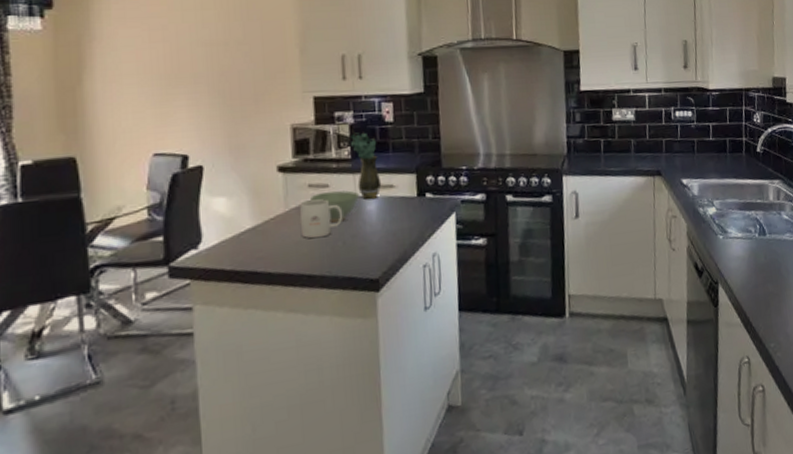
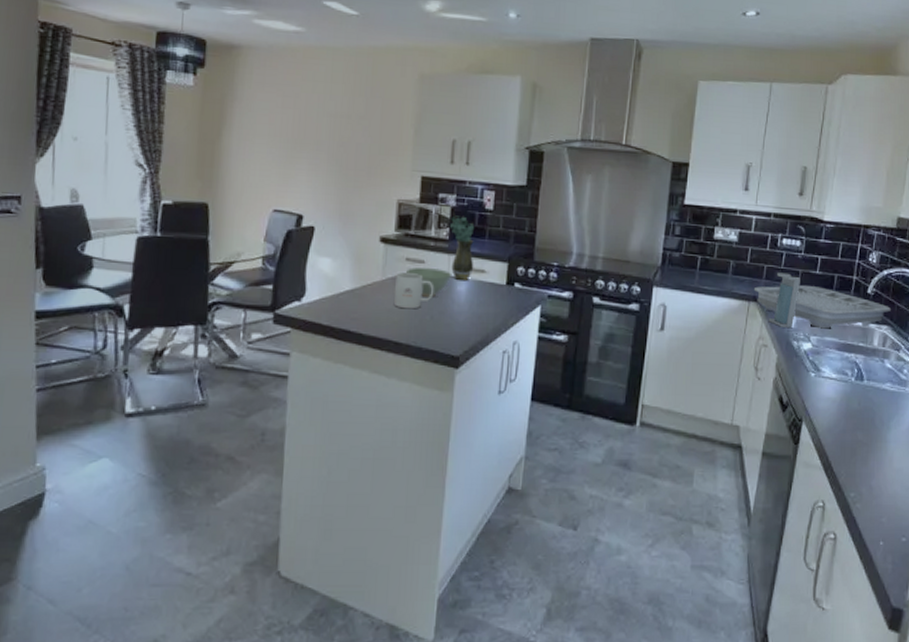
dish rack: none [656,152,780,193] -> present [753,286,892,329]
soap dispenser: none [673,143,697,197] -> present [768,272,800,329]

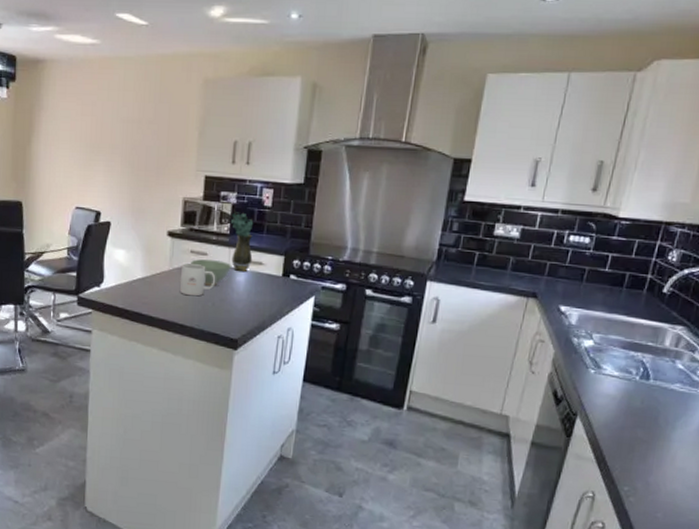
dish rack: present [753,286,892,329] -> none [533,283,690,327]
soap dispenser: present [768,272,800,329] -> none [547,269,587,326]

